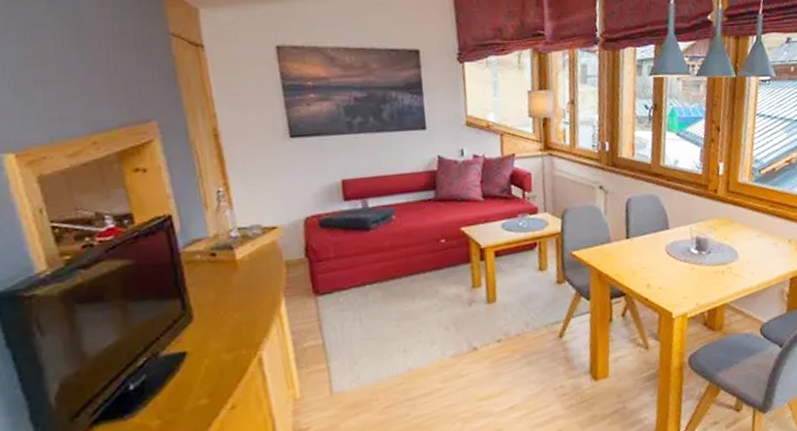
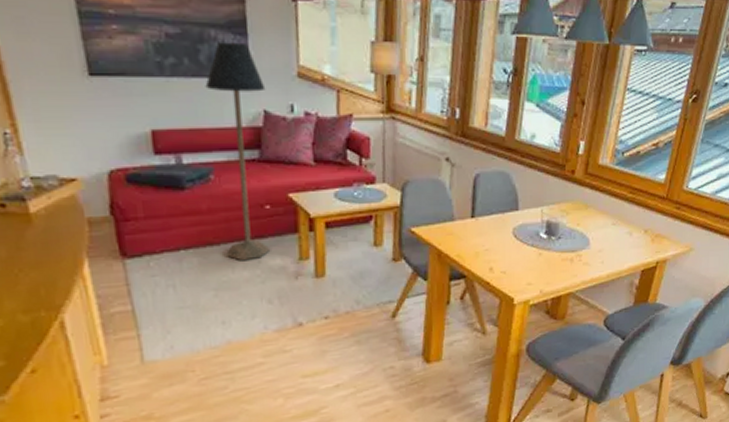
floor lamp: none [387,100,447,292] -> present [205,42,271,261]

